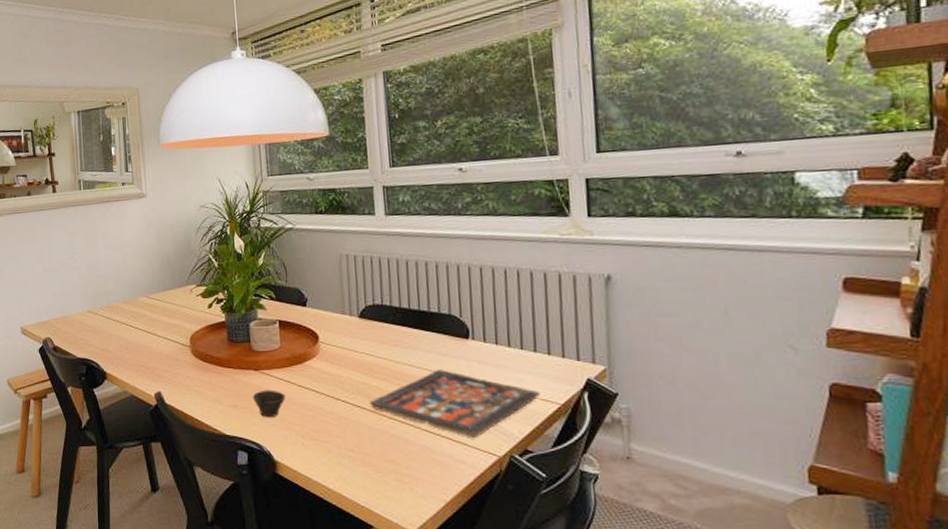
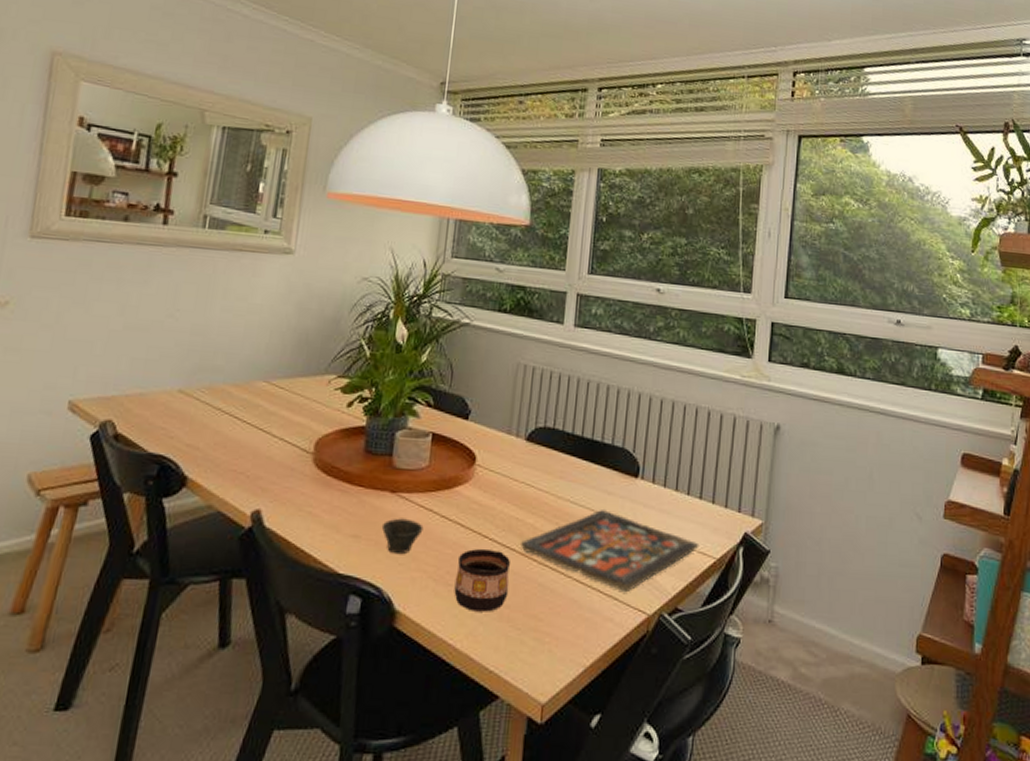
cup: none [319,409,367,460] -> present [454,548,510,612]

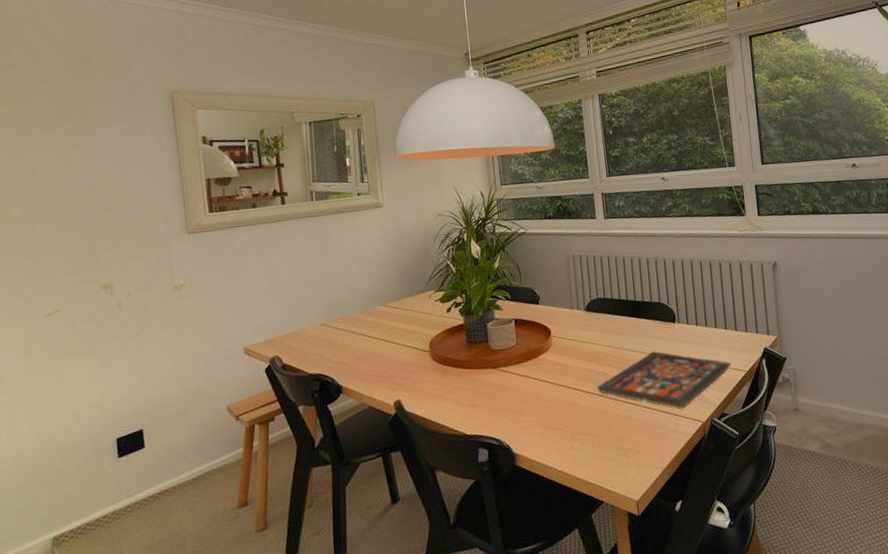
cup: present [381,518,424,555] -> none [491,385,523,413]
cup: present [454,548,510,612] -> none [553,396,596,444]

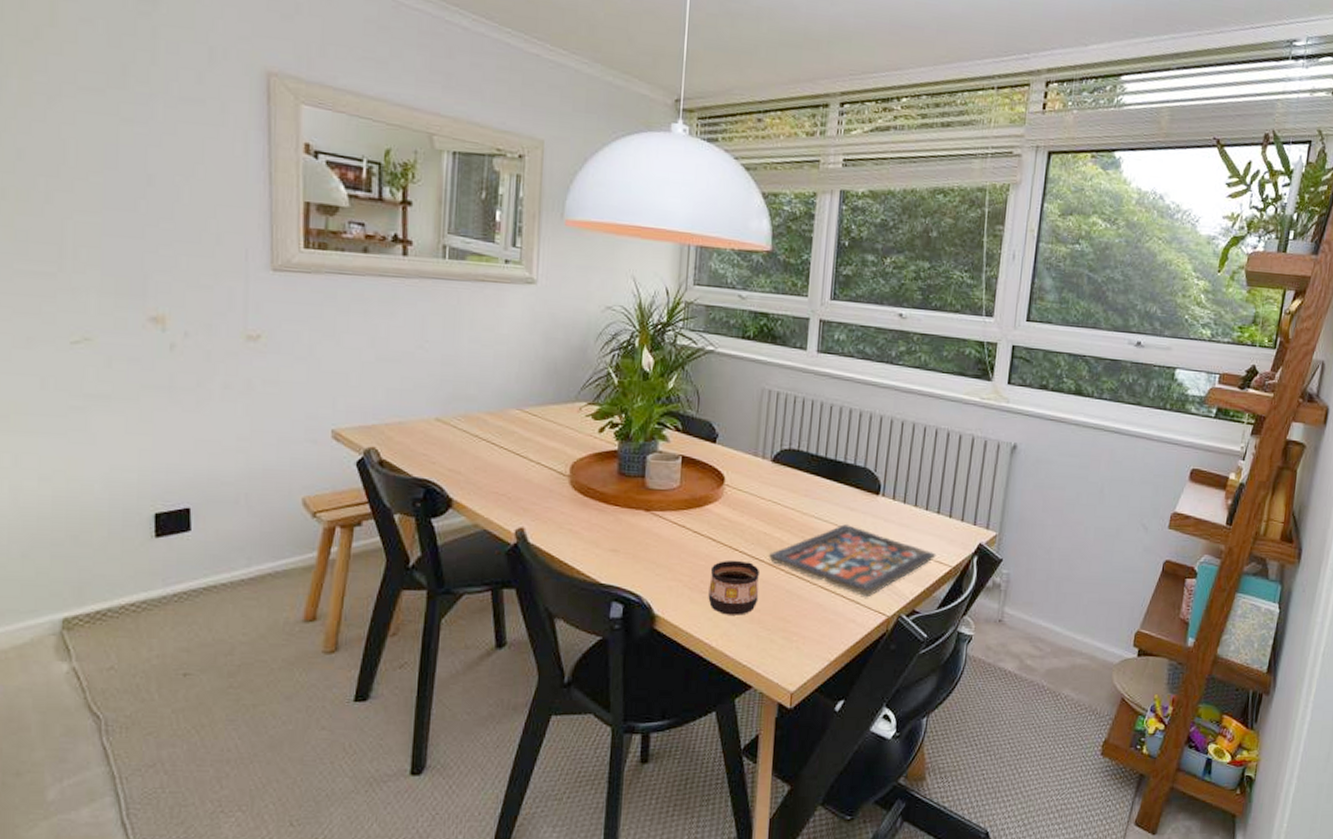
cup: none [553,396,596,444] -> present [708,560,759,616]

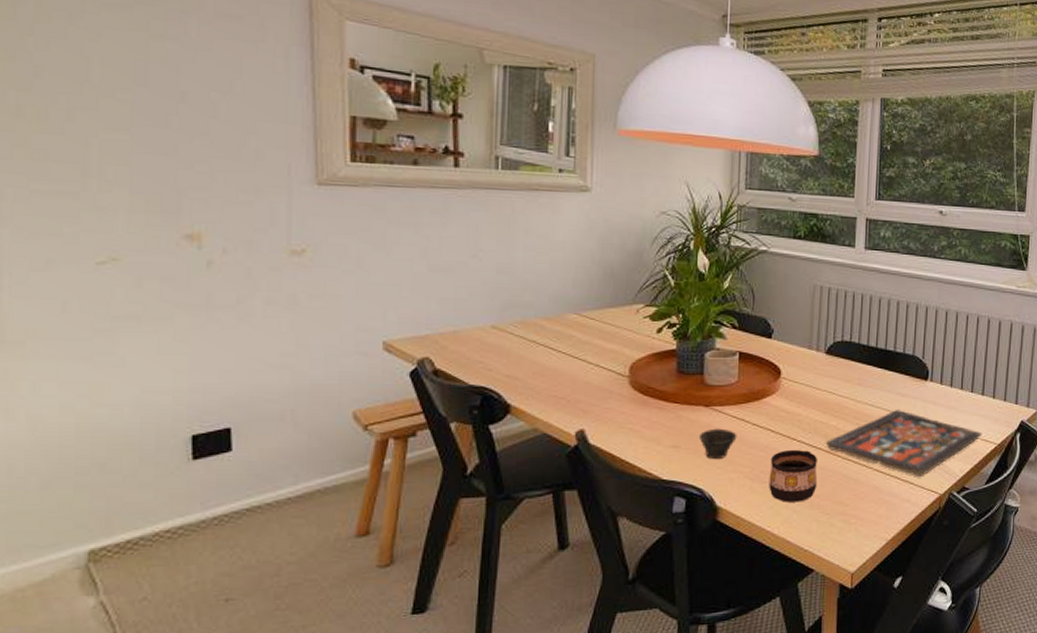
cup: none [638,534,678,566] -> present [698,428,737,460]

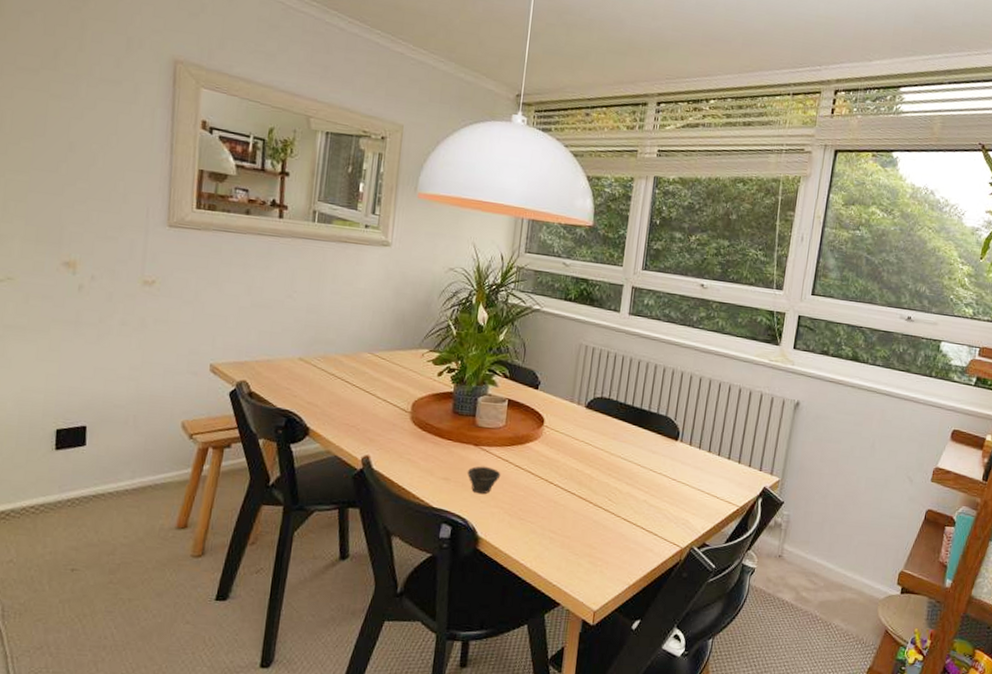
cup: present [769,449,818,503] -> none [525,492,571,541]
board game: present [826,410,983,478] -> none [580,465,726,530]

